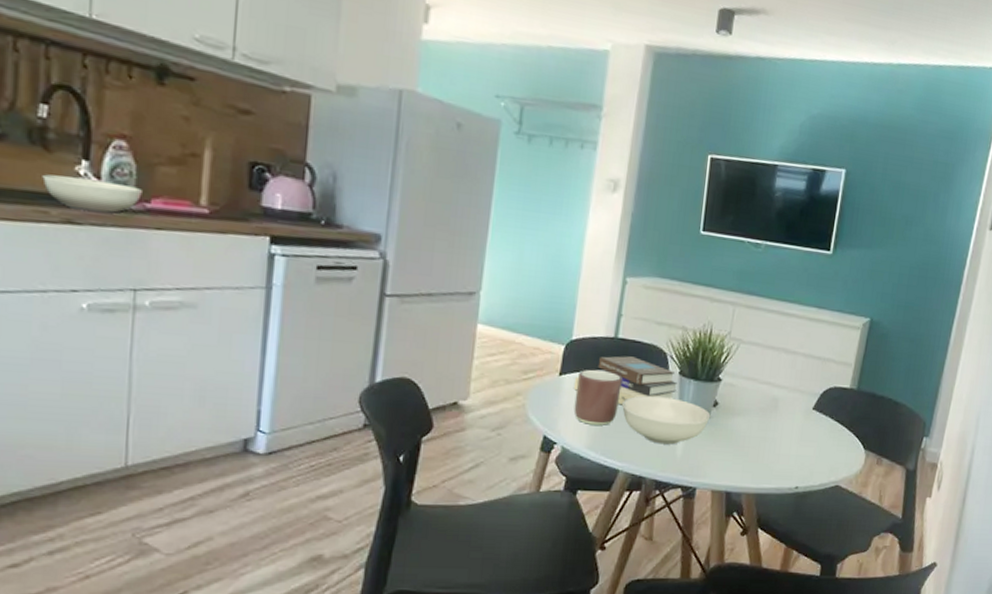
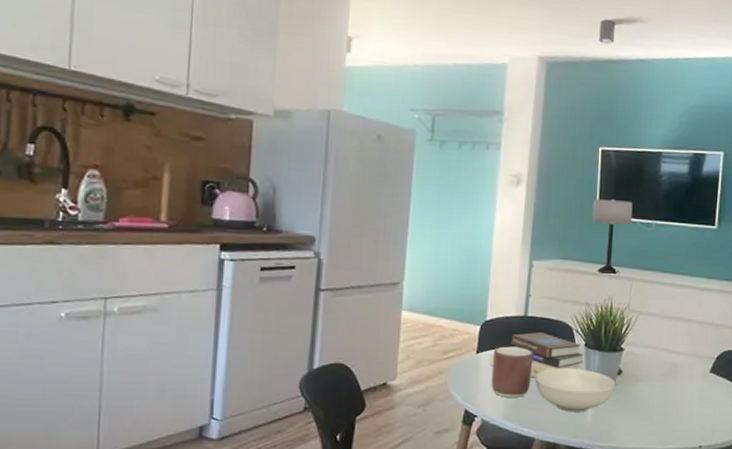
bowl: present [42,174,142,214] -> none [29,203,112,234]
table lamp: none [695,212,742,298] -> present [592,199,633,274]

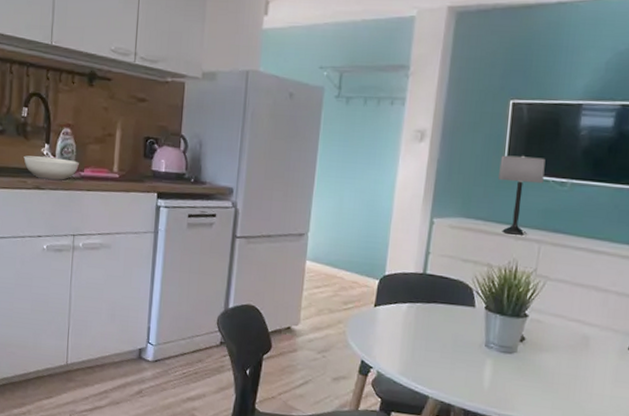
bowl: none [29,203,112,234] -> present [23,155,79,181]
books: present [489,332,584,378] -> none [386,290,483,336]
mug: present [491,346,534,397] -> none [387,302,431,354]
bowl: present [535,368,616,412] -> none [431,328,518,376]

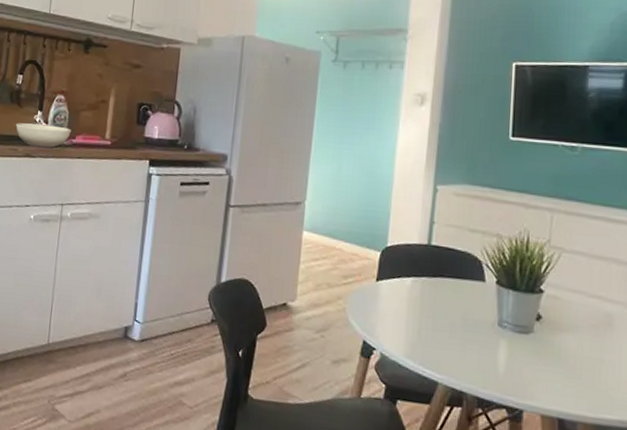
table lamp: present [499,155,546,236] -> none [504,118,553,204]

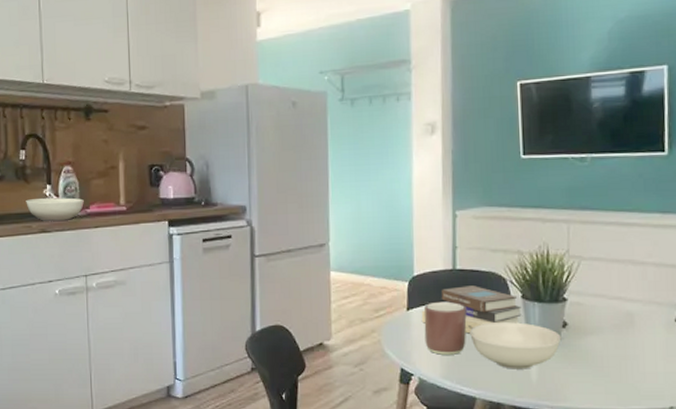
books: none [389,263,495,314] -> present [421,286,522,334]
mug: none [391,275,438,334] -> present [423,301,467,355]
bowl: none [439,304,534,360] -> present [470,322,562,369]

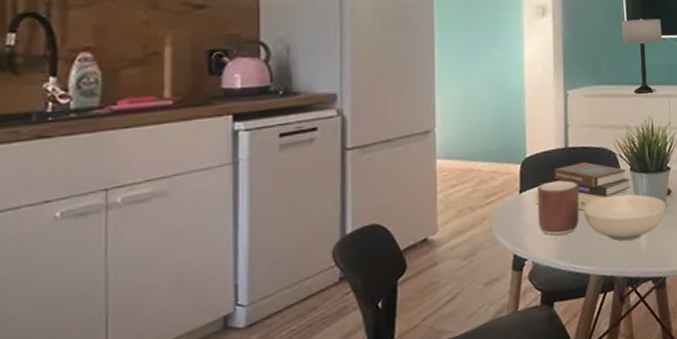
bowl: present [26,197,84,222] -> none [12,92,108,124]
table lamp: none [516,135,563,218] -> present [621,18,662,94]

